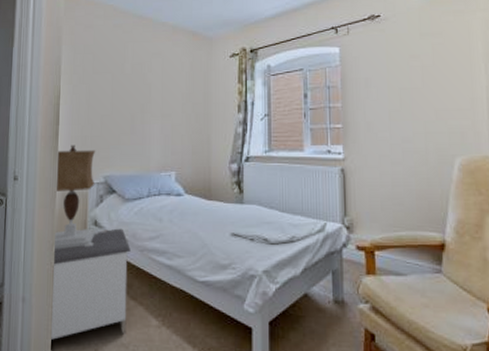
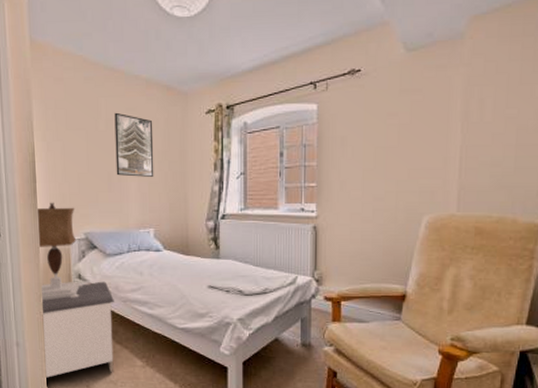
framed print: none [139,56,178,120] -> present [114,112,154,178]

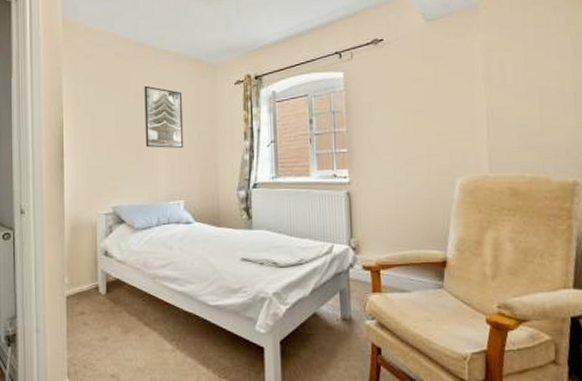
table lamp: present [37,202,83,301] -> none [63,176,110,281]
nightstand: present [41,281,114,379] -> none [65,257,142,369]

